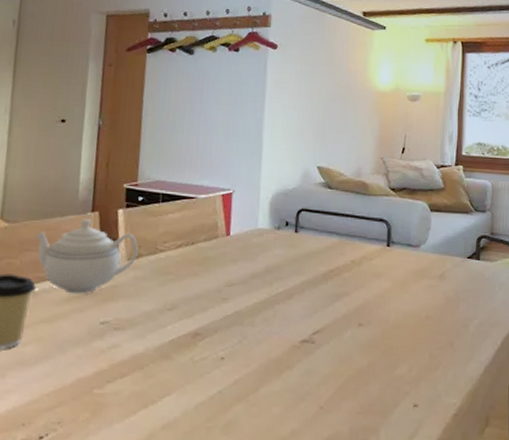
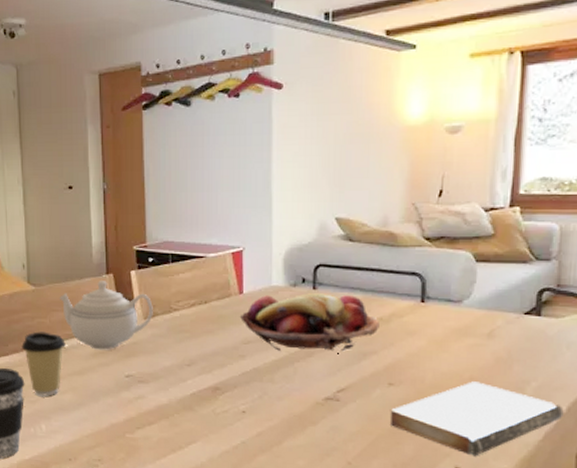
fruit basket: none [224,236,352,294] -> present [239,293,380,352]
book: none [360,320,499,393] -> present [391,381,564,456]

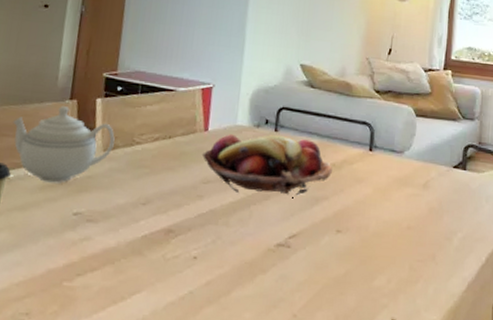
book: present [391,381,564,456] -> none [336,231,483,308]

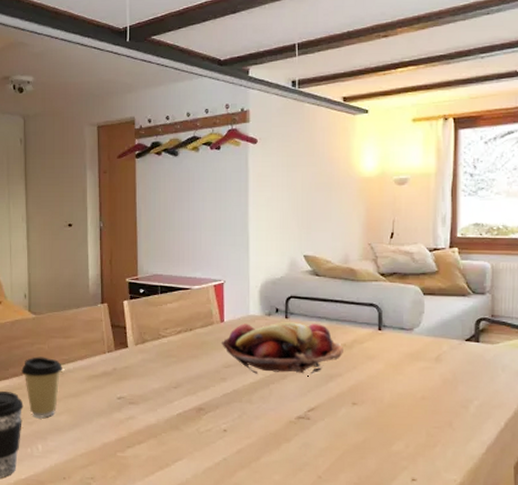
teapot: present [13,106,115,183] -> none [58,309,143,374]

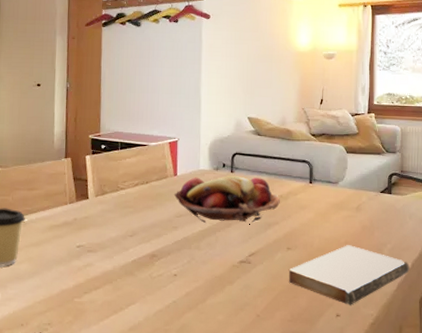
book: none [355,401,502,469] -> present [289,245,410,305]

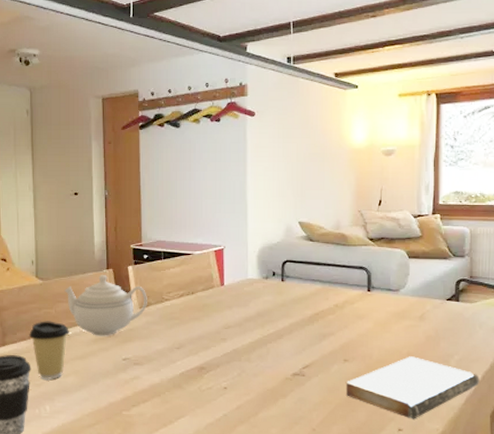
teapot: none [23,163,103,224] -> present [65,275,147,336]
fruit basket: present [173,176,280,223] -> none [221,285,335,334]

